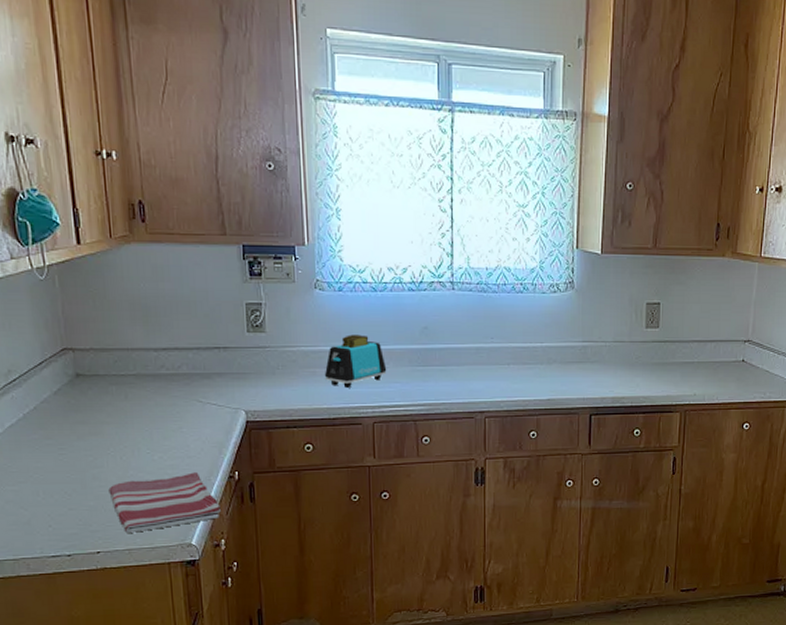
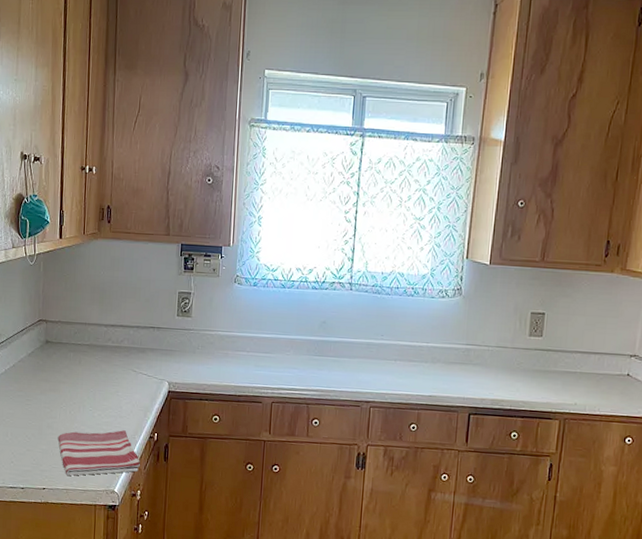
toaster: present [325,334,387,388] -> none [235,324,288,370]

